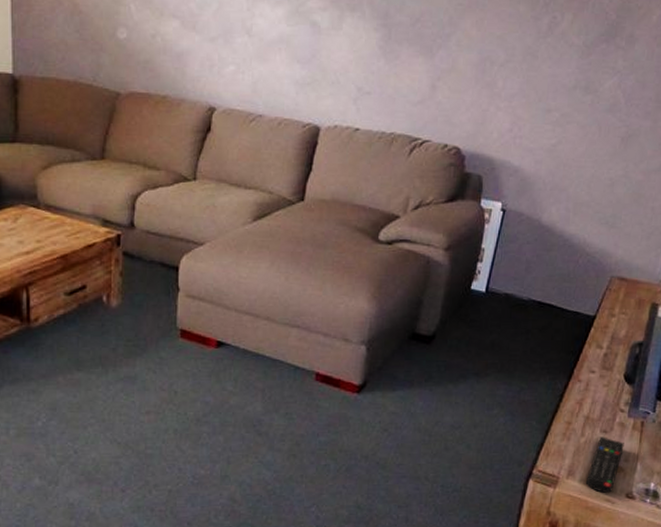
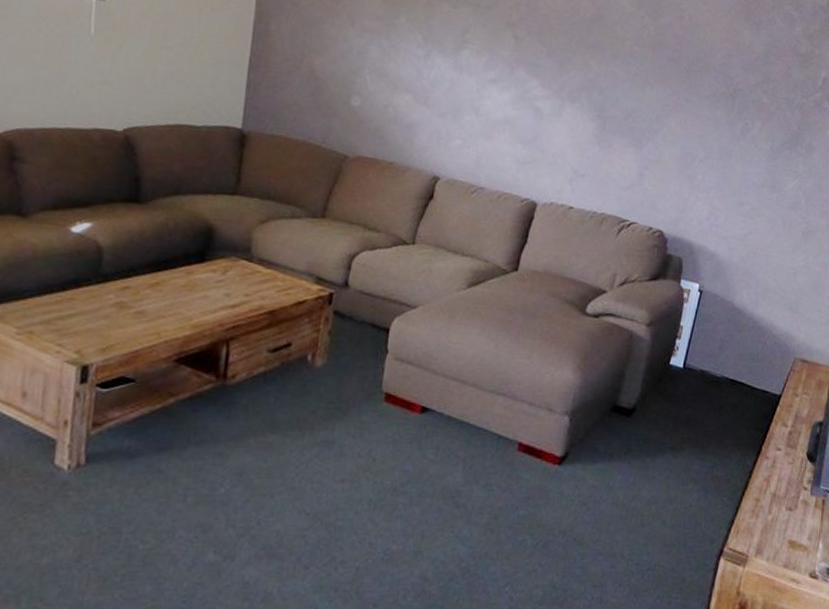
remote control: present [585,437,624,493] -> none [772,514,808,572]

